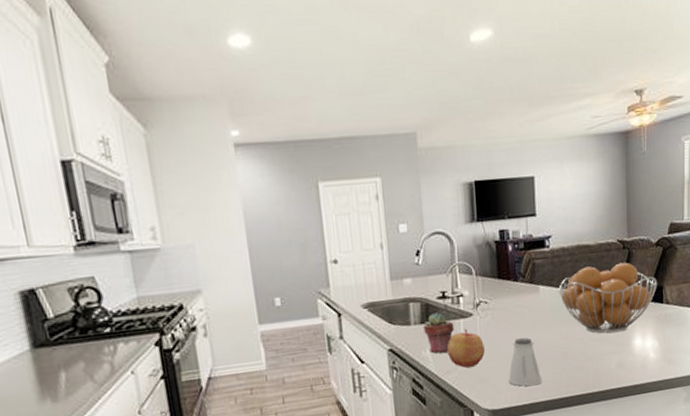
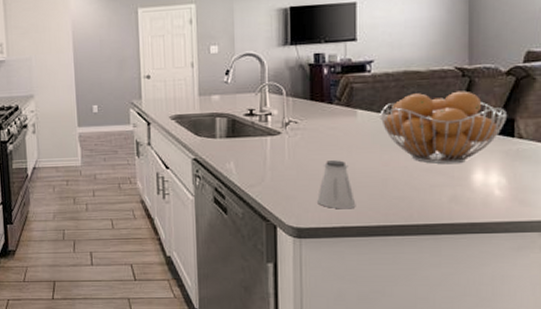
potted succulent: present [423,313,455,354] -> none [229,129,261,167]
apple: present [446,328,485,368] -> none [251,145,292,183]

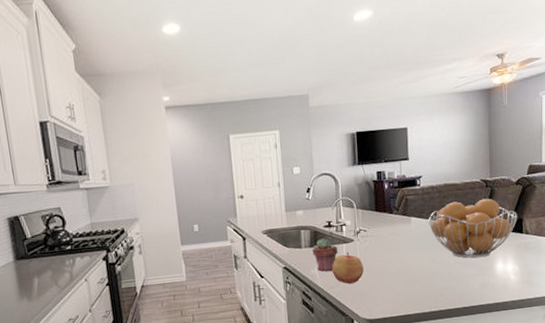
potted succulent: none [229,129,261,167] -> present [312,238,338,272]
apple: none [251,145,292,183] -> present [331,251,364,284]
saltshaker: present [317,160,356,209] -> none [384,260,413,301]

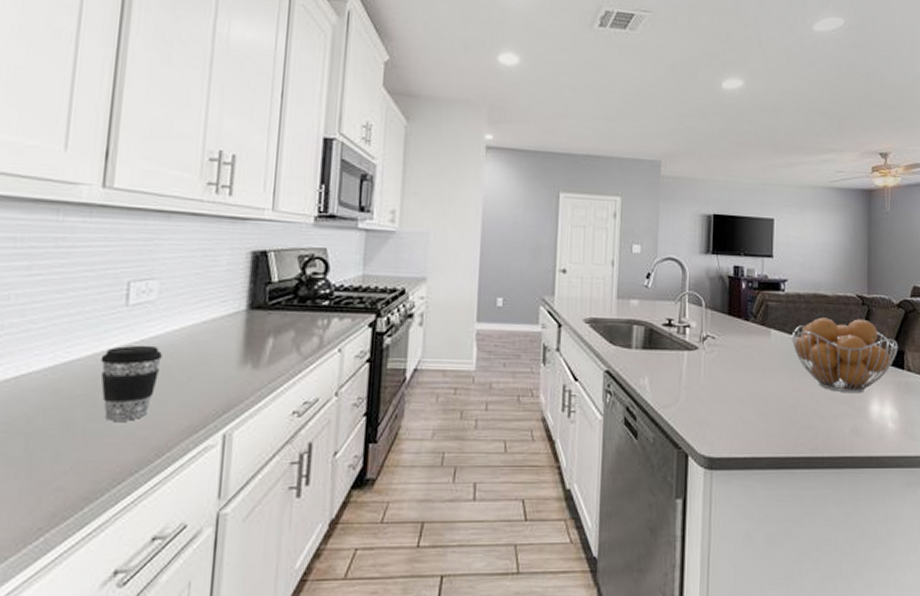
potted succulent: present [312,238,338,272] -> none [645,340,677,384]
apple: present [331,251,364,284] -> none [666,361,707,405]

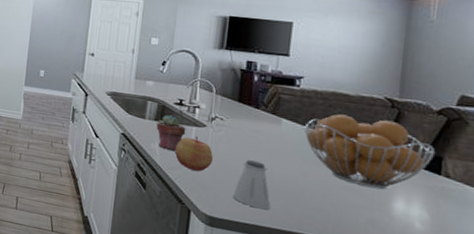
potted succulent: none [645,340,677,384] -> present [156,115,186,151]
apple: none [666,361,707,405] -> present [174,135,213,172]
saltshaker: none [730,382,767,438] -> present [233,160,271,210]

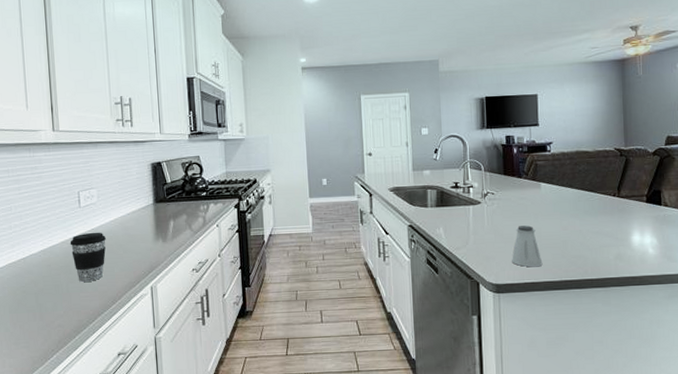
potted succulent: present [156,115,186,151] -> none [438,199,465,232]
apple: present [174,135,213,172] -> none [457,213,491,246]
fruit basket: present [304,114,436,190] -> none [559,167,656,228]

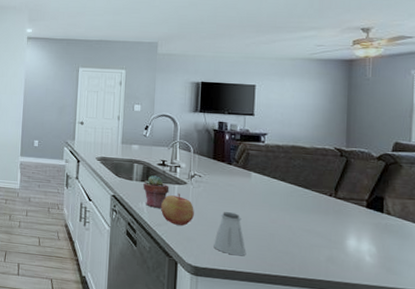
potted succulent: none [438,199,465,232] -> present [143,175,170,208]
apple: none [457,213,491,246] -> present [160,192,194,226]

